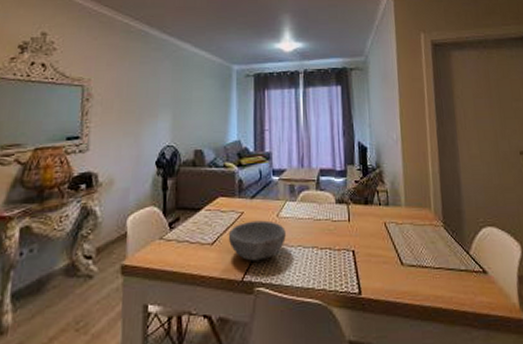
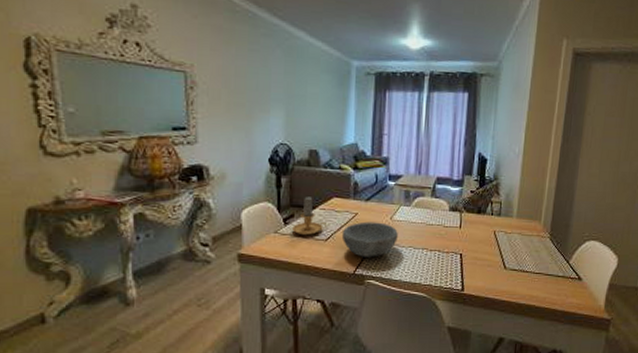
candle: none [178,198,213,241] -> present [292,197,328,236]

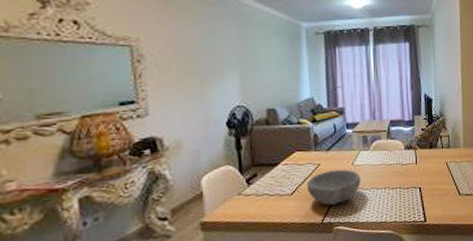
candle: present [292,197,328,236] -> none [256,154,292,194]

